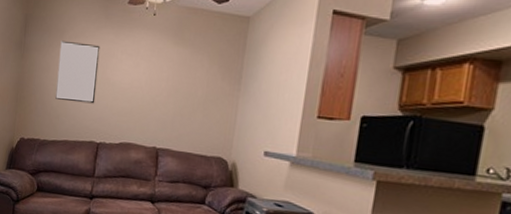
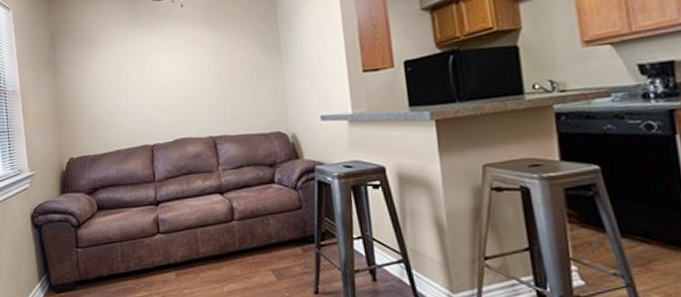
writing board: present [55,40,101,104] -> none [92,47,141,110]

